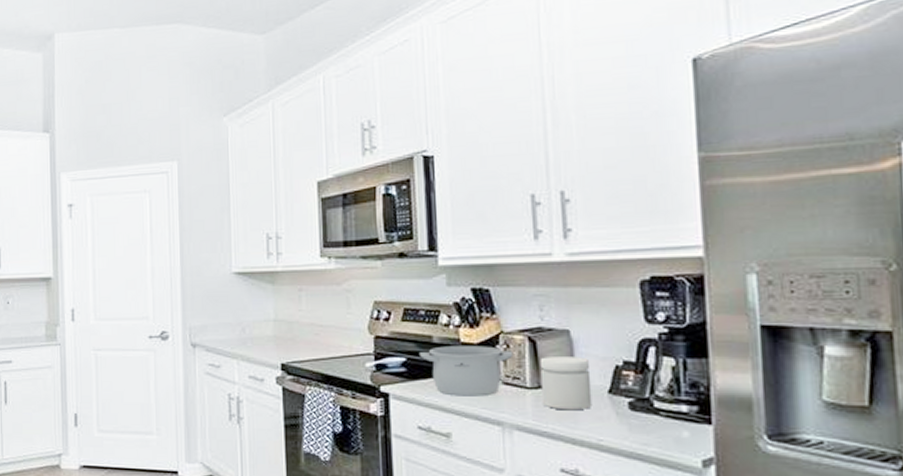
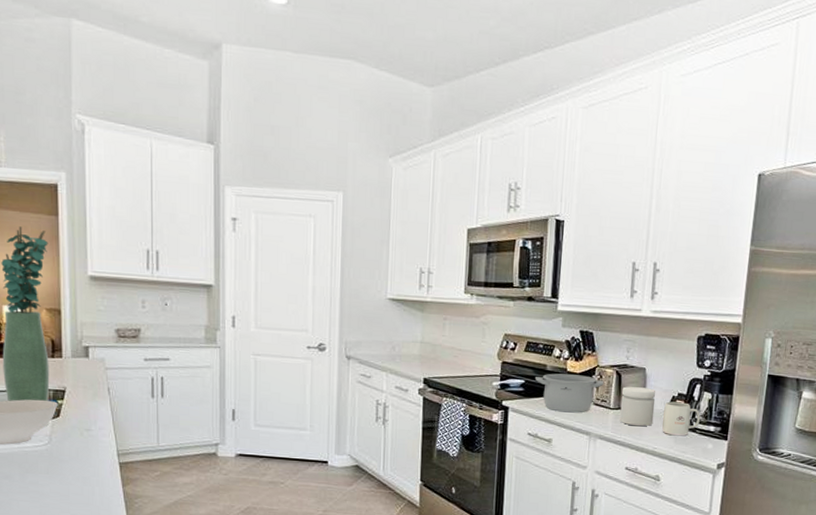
mug: none [604,373,663,422] -> present [662,401,701,436]

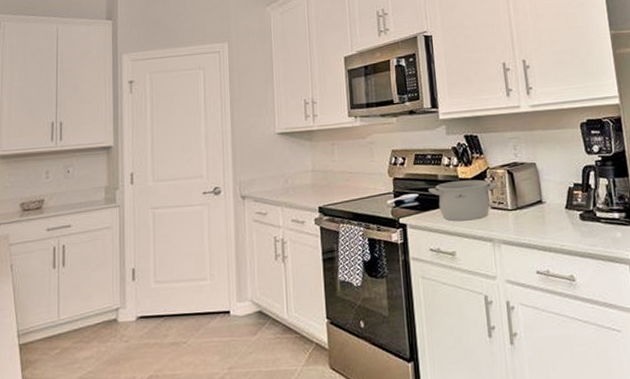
jar: present [619,386,656,427] -> none [516,182,555,225]
mug: present [662,401,701,436] -> none [562,192,602,229]

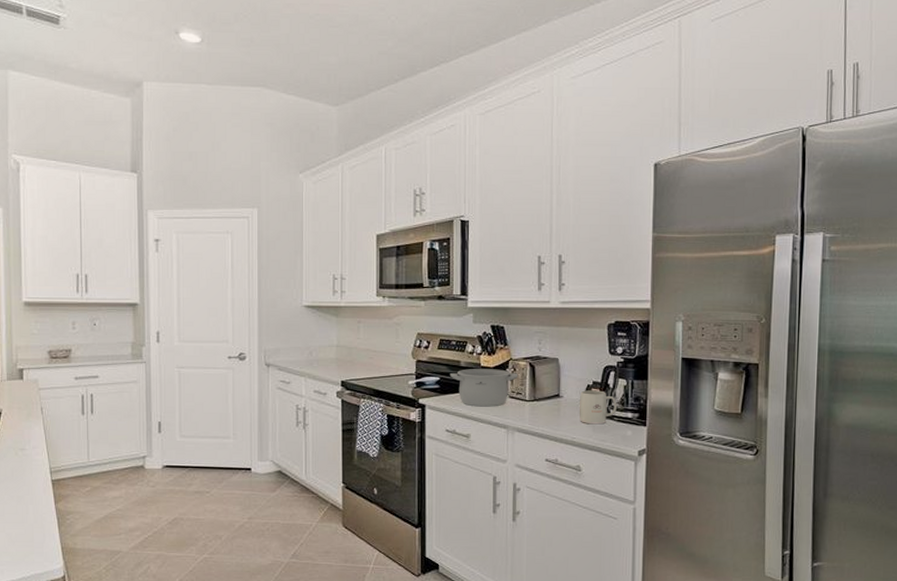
mug: none [562,192,602,229] -> present [579,390,617,425]

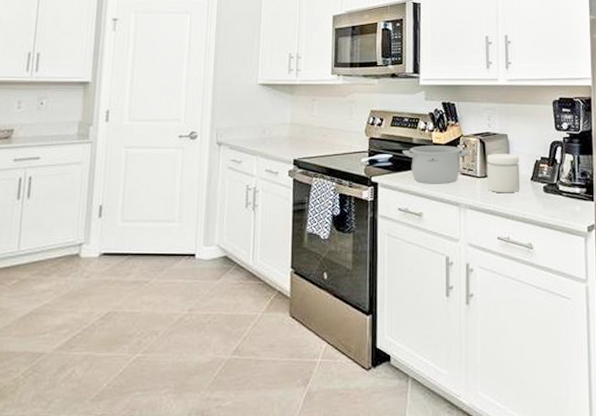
jar: none [536,378,571,417] -> present [487,154,520,193]
mug: present [579,390,617,425] -> none [528,166,565,200]

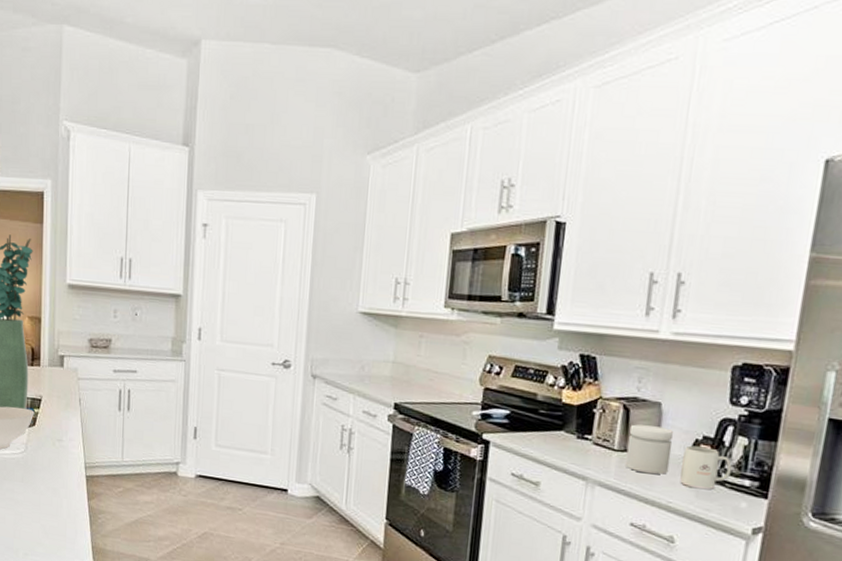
cooking pot: present [403,146,469,184] -> none [523,404,608,453]
mug: none [528,166,565,200] -> present [680,445,732,490]

